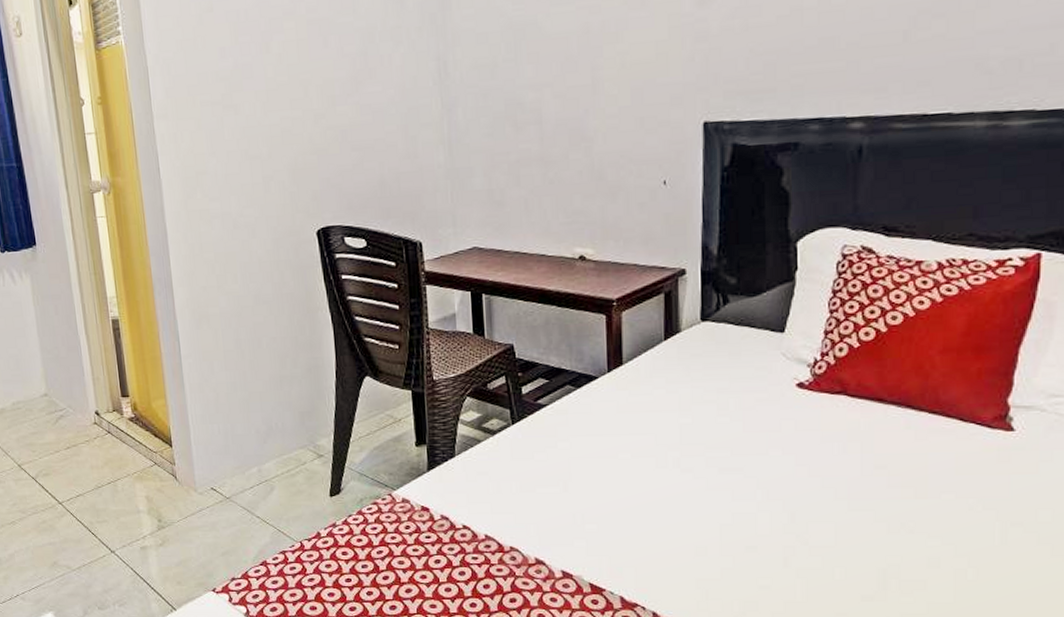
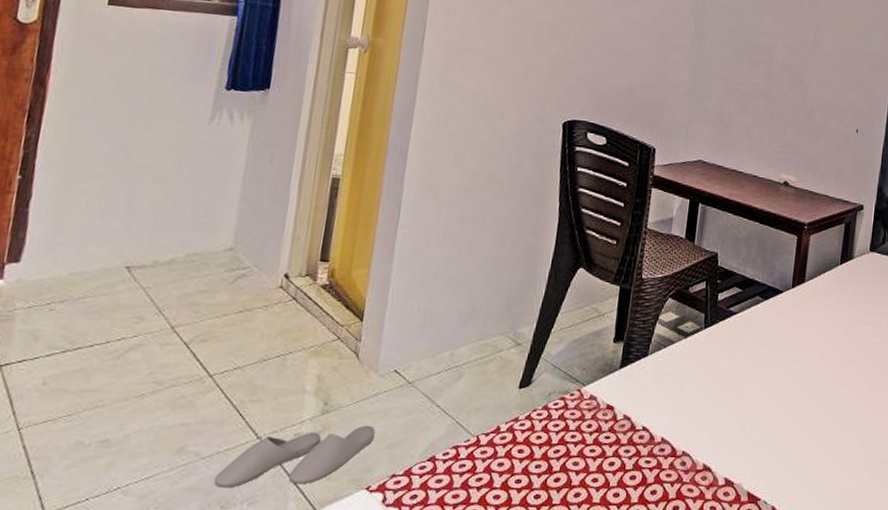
slippers: none [87,537,208,593] -> present [213,425,375,488]

